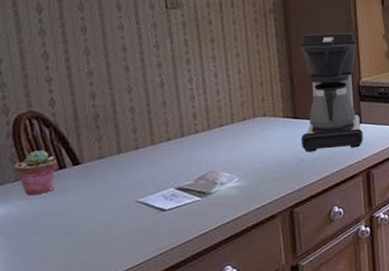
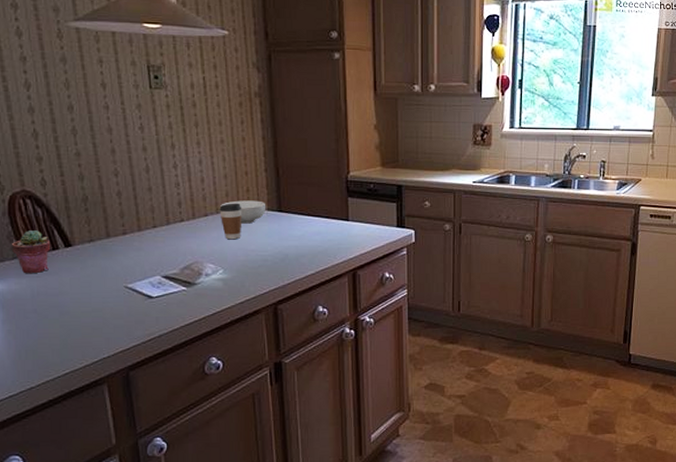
coffee cup: none [235,112,258,148] -> present [219,203,242,240]
cereal bowl: none [236,109,282,132] -> present [220,200,266,224]
coffee maker: present [301,32,363,152] -> none [286,120,350,248]

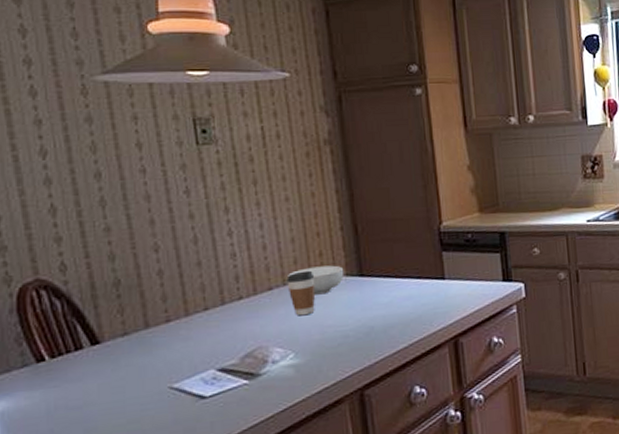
potted succulent: present [12,230,51,274] -> none [21,328,73,385]

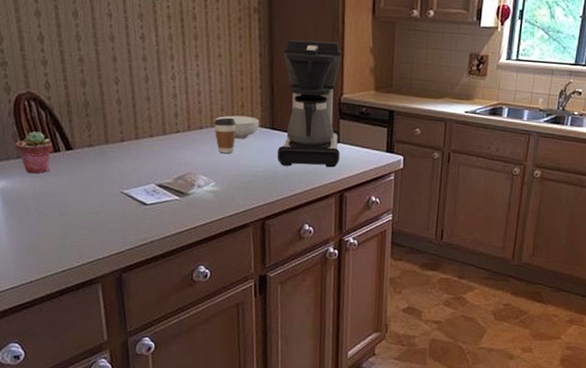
potted succulent: none [21,328,73,385] -> present [17,131,53,174]
coffee maker: none [365,164,448,319] -> present [277,39,342,168]

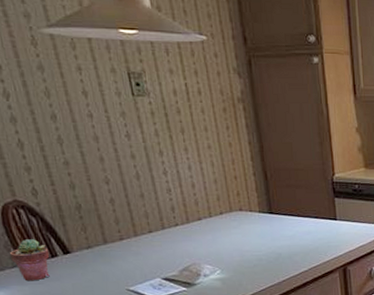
coffee cup: present [214,117,236,154] -> none [212,206,235,242]
cereal bowl: present [215,115,260,139] -> none [213,203,258,226]
coffee maker: present [277,39,342,168] -> none [272,124,339,248]

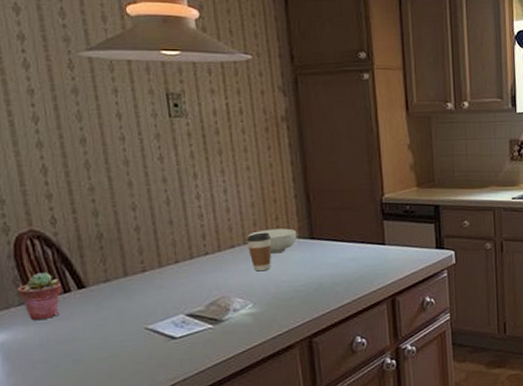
coffee cup: none [212,206,235,242] -> present [247,232,272,272]
cereal bowl: none [213,203,258,226] -> present [248,228,297,254]

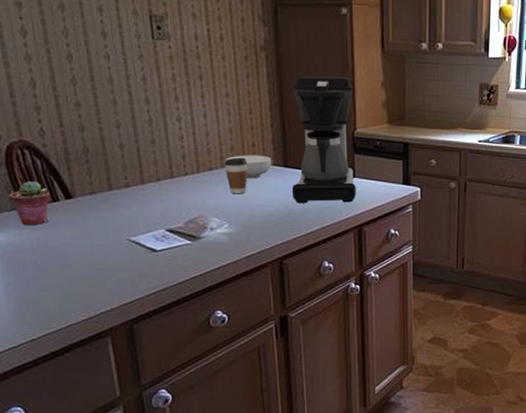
coffee maker: none [317,142,387,277] -> present [291,76,356,204]

